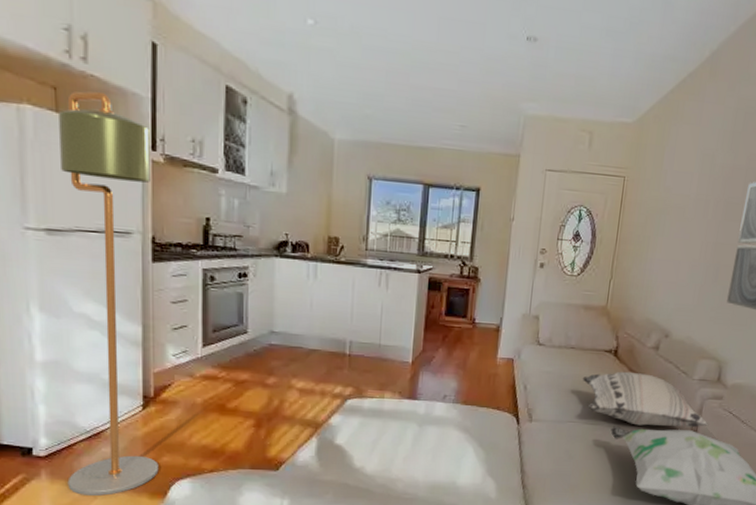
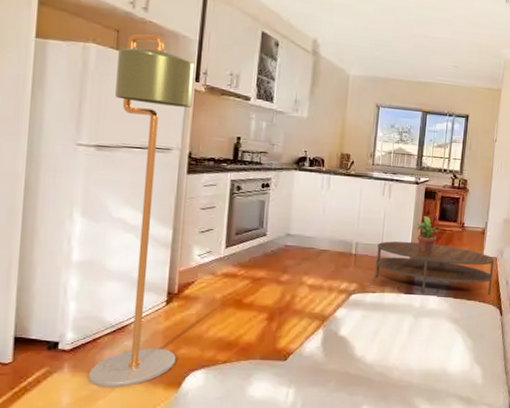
coffee table: none [372,339,511,402] -> present [375,241,495,296]
potted plant: none [419,311,450,352] -> present [416,216,443,252]

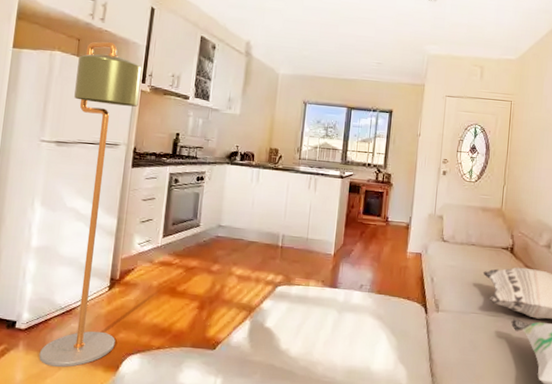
coffee table: present [375,241,495,296] -> none [300,234,419,293]
potted plant: present [416,216,443,252] -> none [340,210,367,246]

